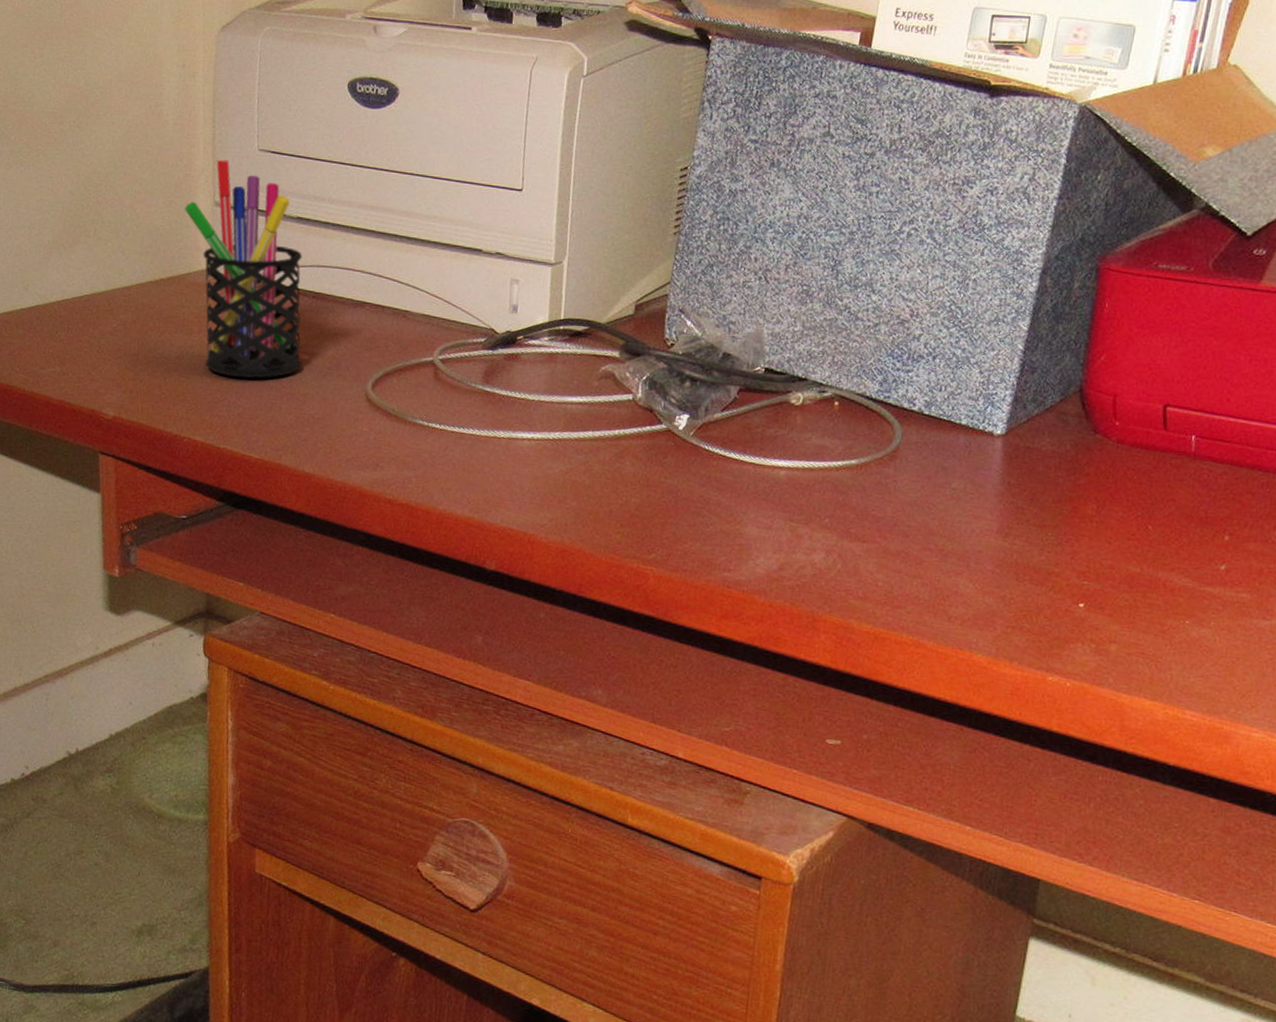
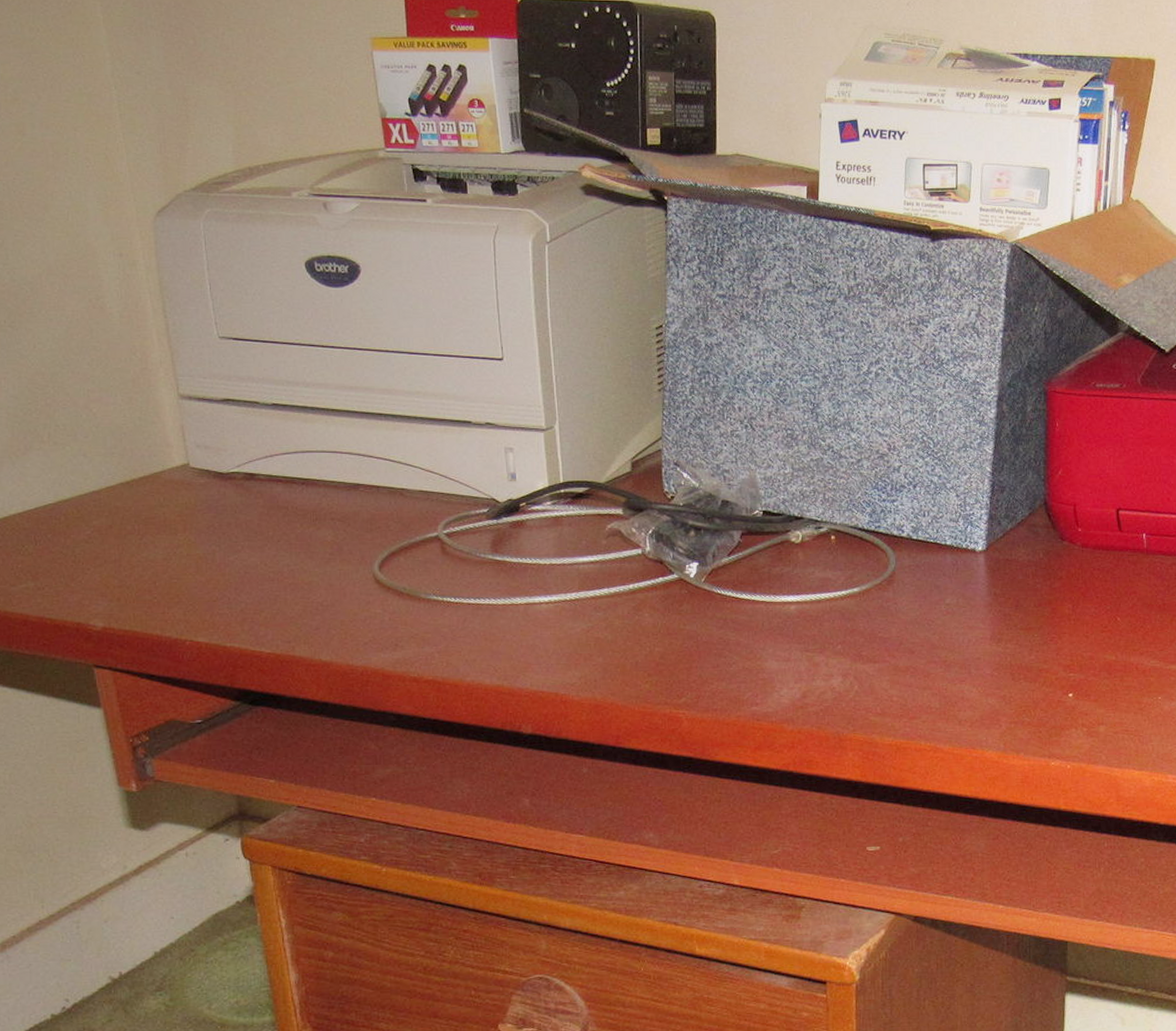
pen holder: present [184,159,303,379] -> none [146,350,301,572]

